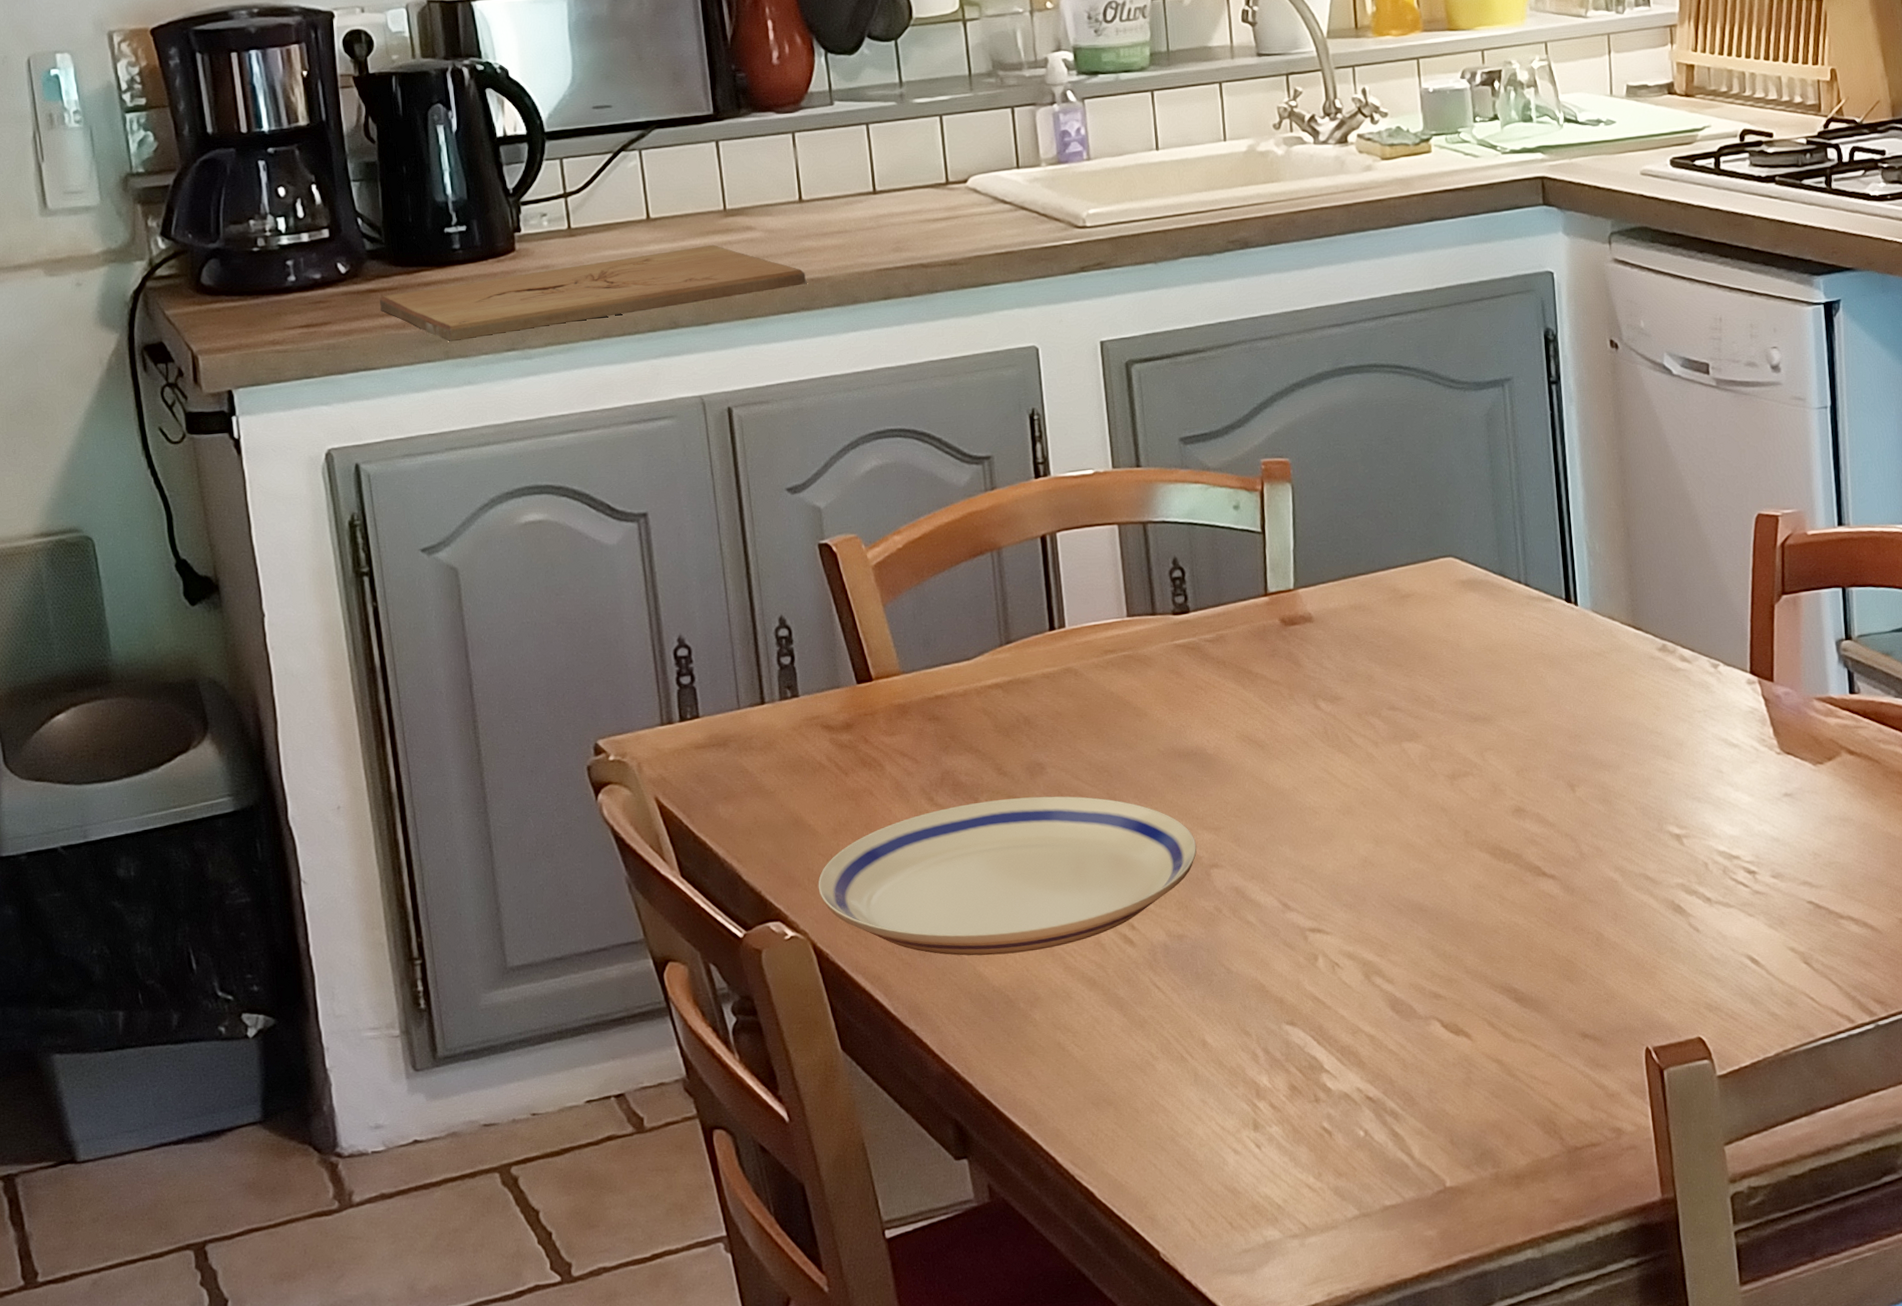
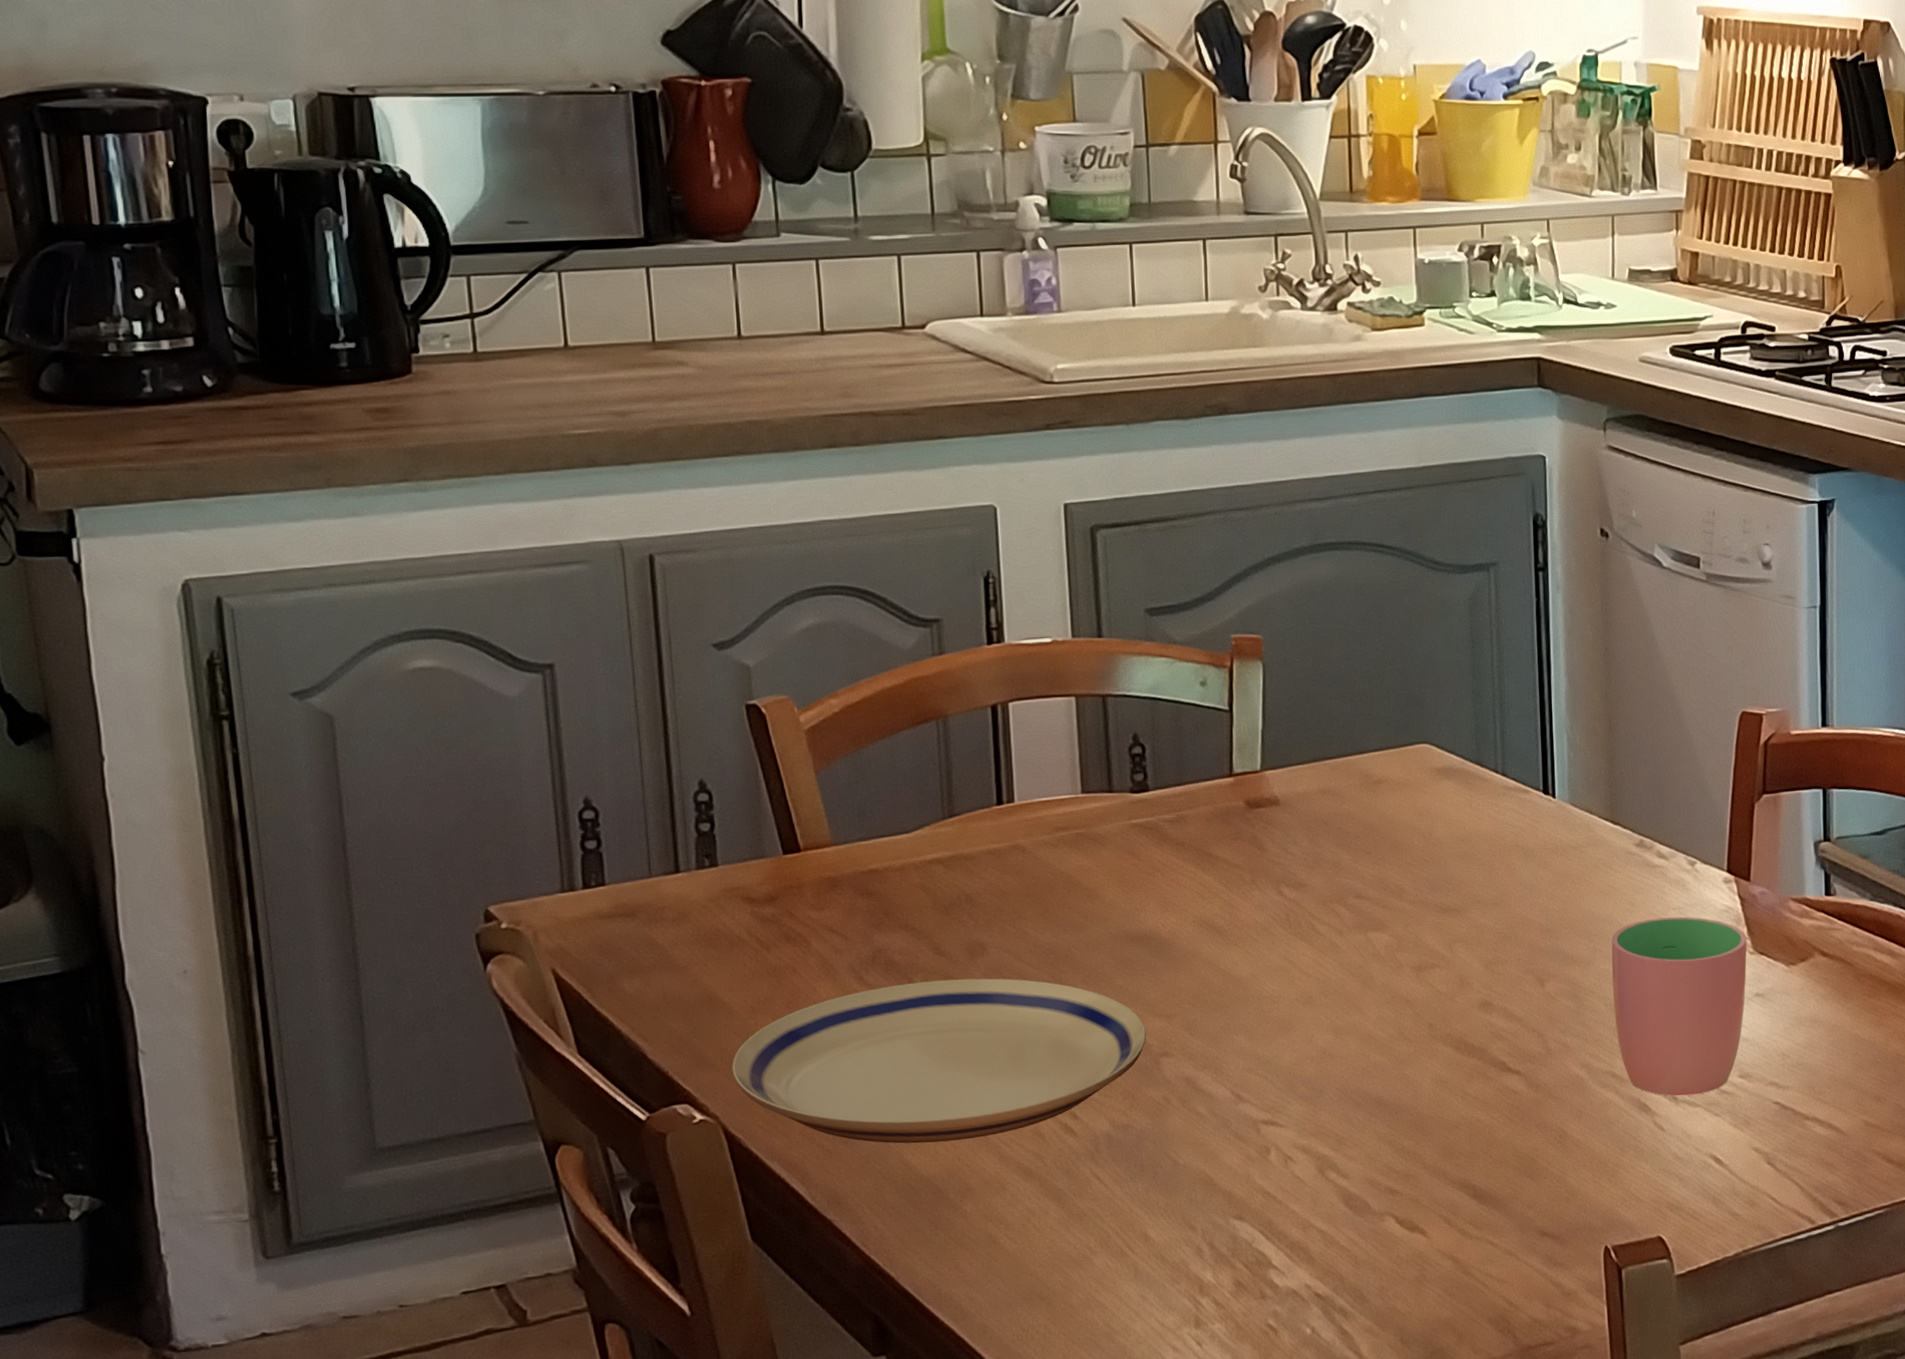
cutting board: present [380,244,807,342] -> none [251,378,743,469]
cup: none [1638,719,1774,898] -> present [1611,916,1747,1096]

